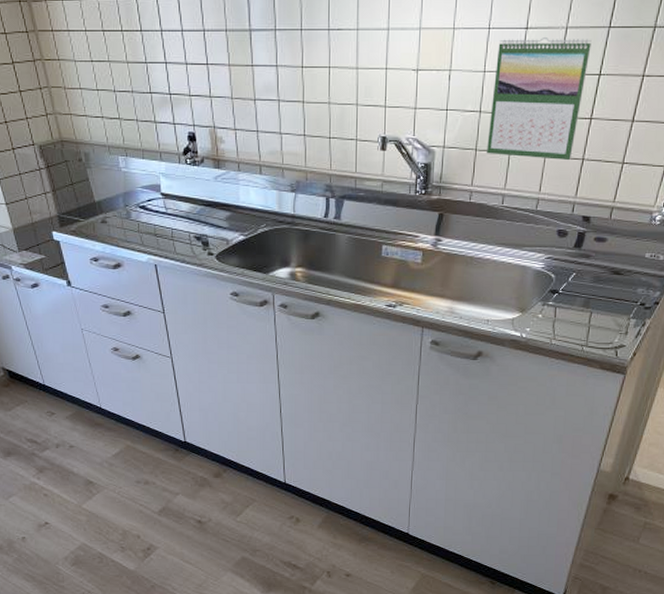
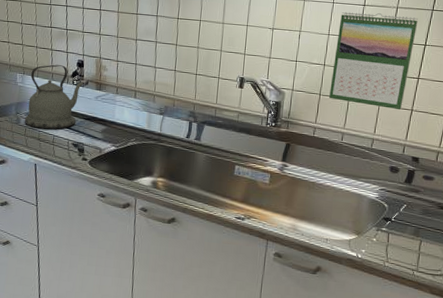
kettle: none [135,141,199,222] -> present [24,64,84,130]

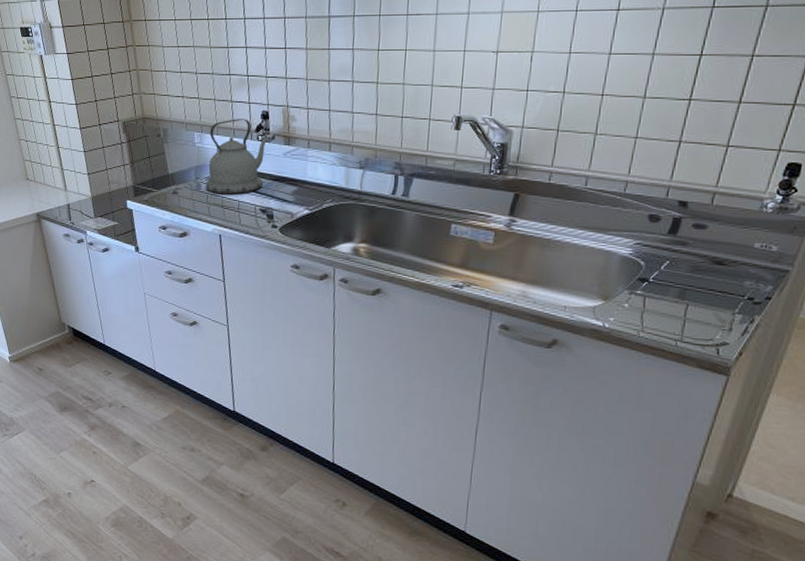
calendar: present [329,12,418,111] -> none [570,19,692,143]

